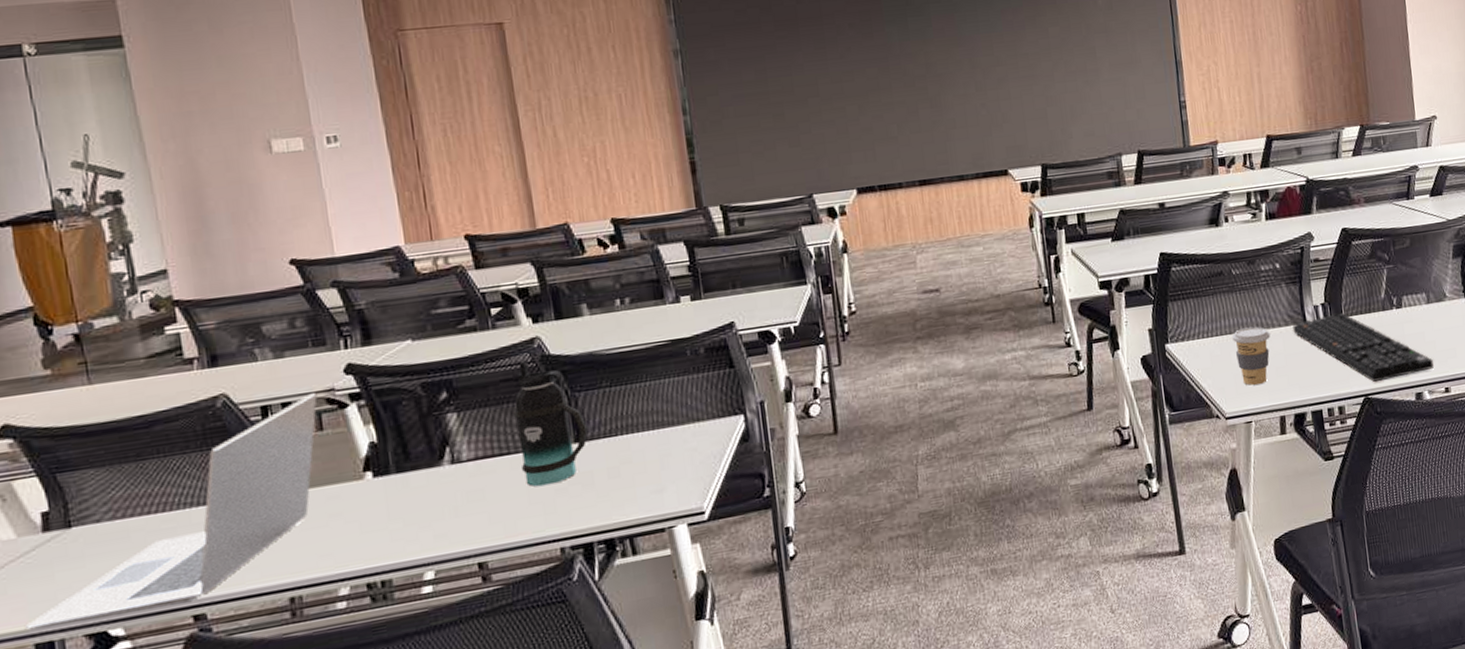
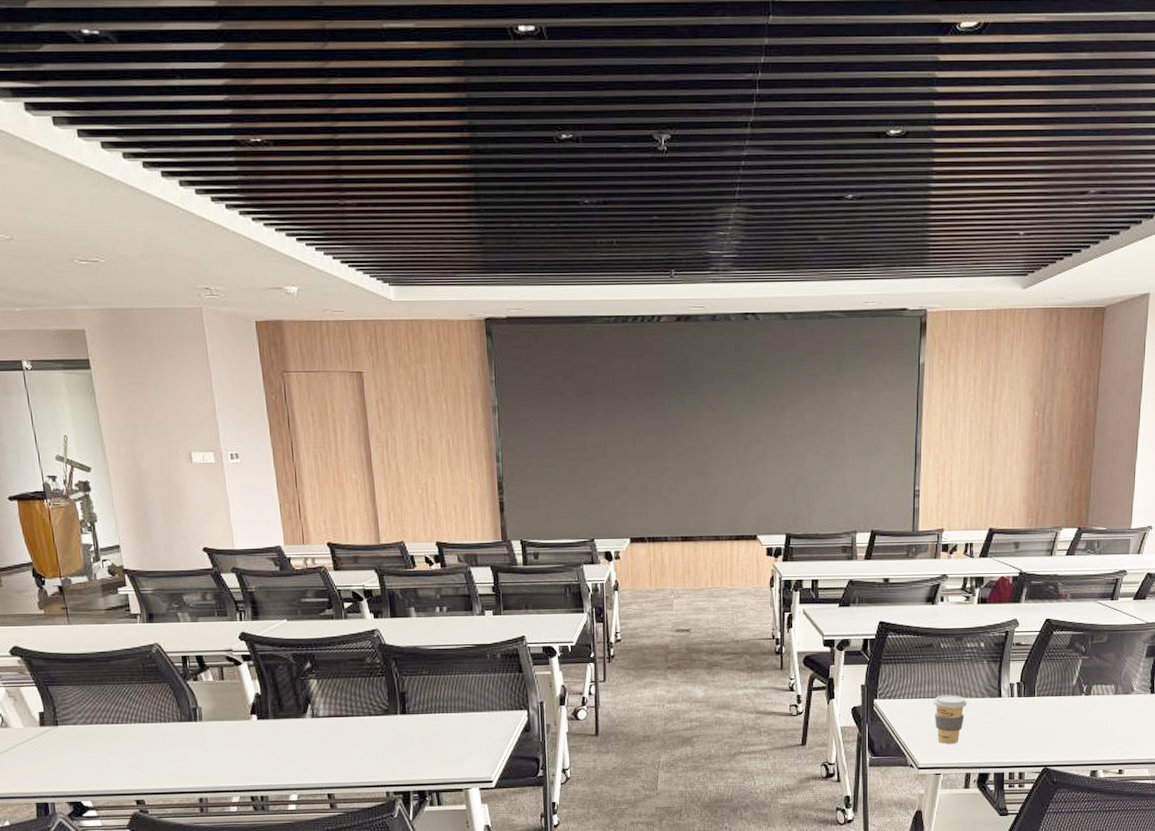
laptop: present [26,393,318,630] -> none [31,651,221,792]
bottle: present [513,361,588,487] -> none [357,647,411,744]
keyboard: present [1293,312,1434,382] -> none [988,692,1112,756]

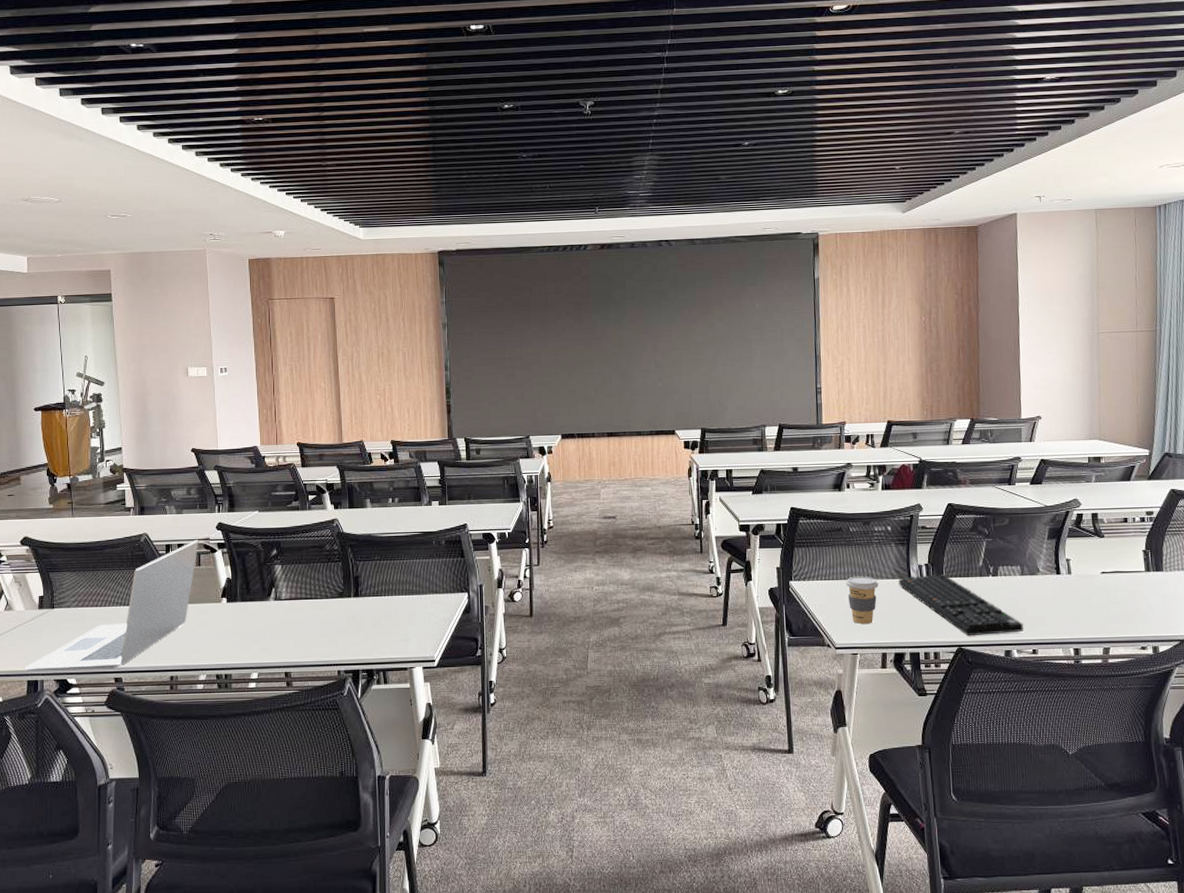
laptop: none [31,651,221,792] -> present [24,540,199,670]
keyboard: none [988,692,1112,756] -> present [899,573,1023,636]

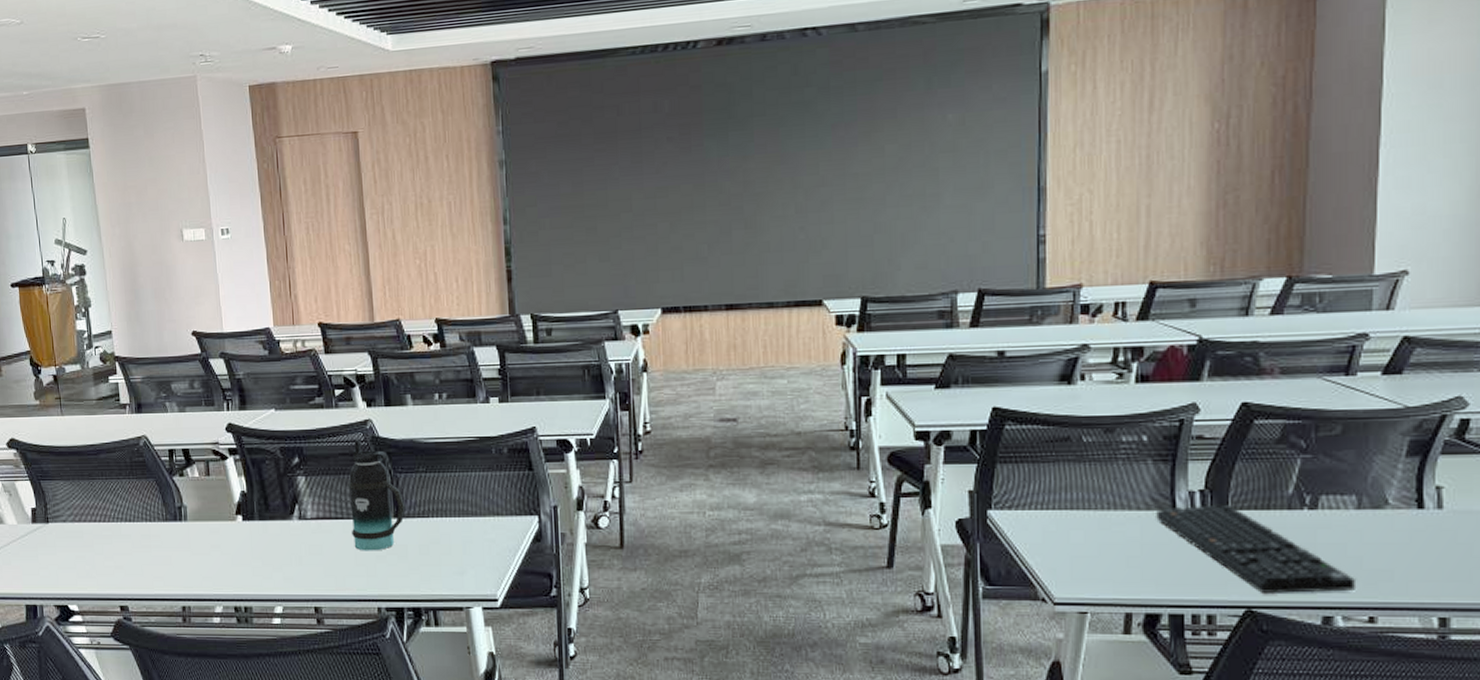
laptop: present [24,540,199,670] -> none [21,444,207,594]
bottle: none [317,535,363,625] -> present [348,439,406,551]
coffee cup: present [845,576,879,625] -> none [1073,505,1124,573]

